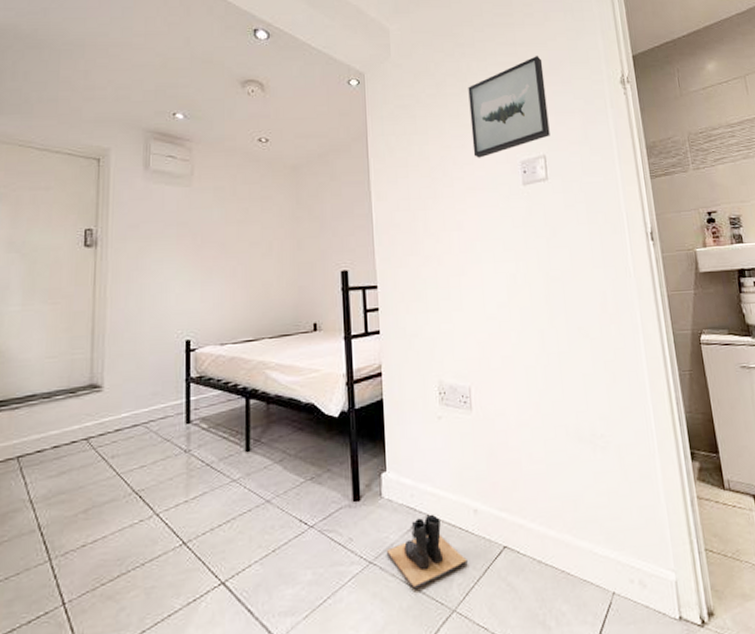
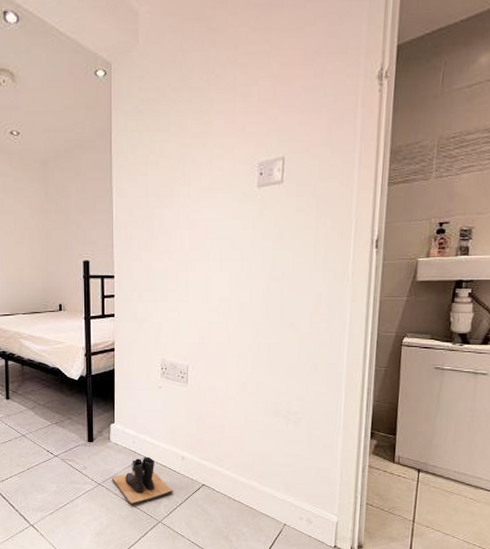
wall art: present [468,56,550,158] -> none [212,44,297,158]

